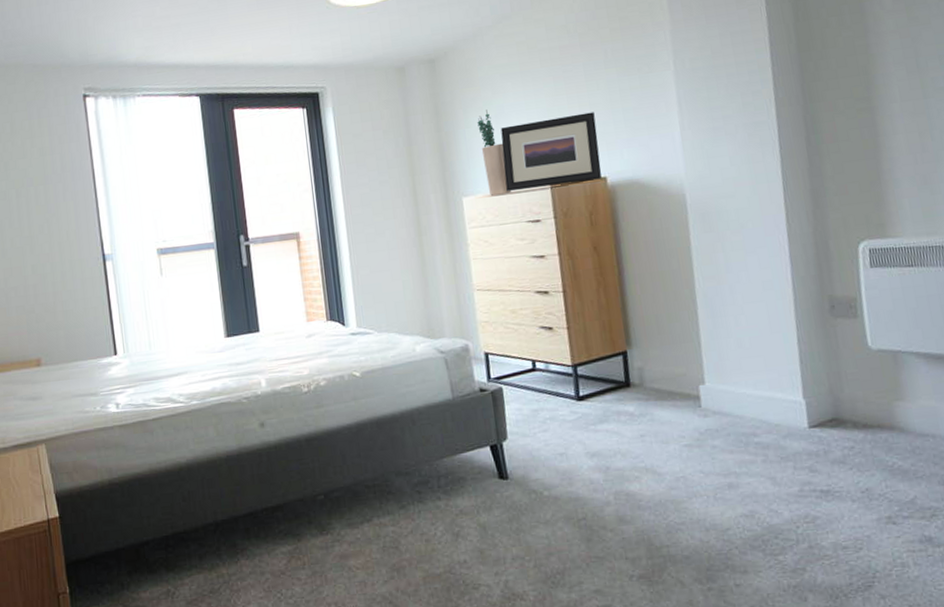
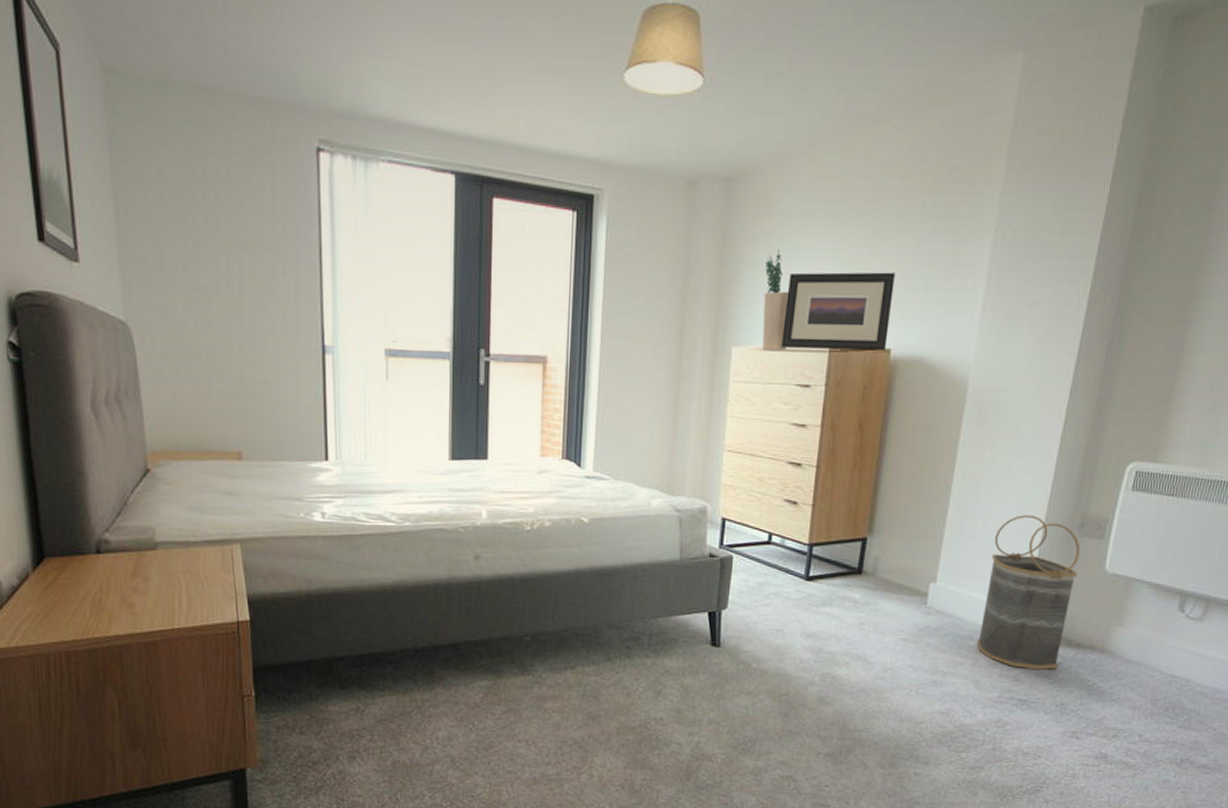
basket: none [750,305,852,458] -> present [976,515,1081,670]

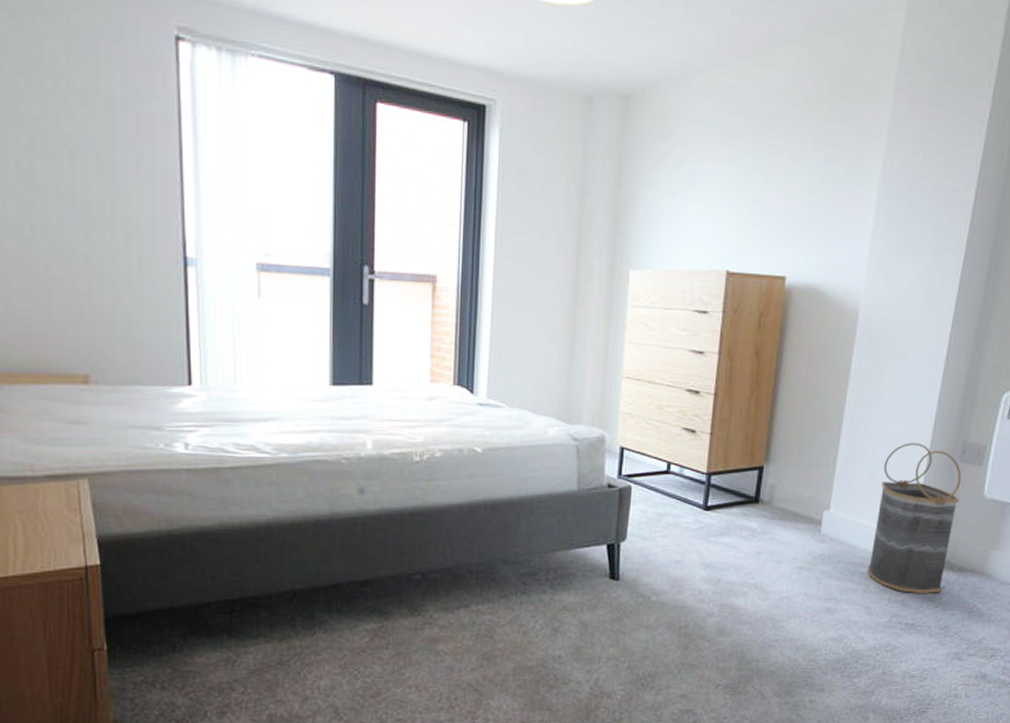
vase: present [762,249,788,351] -> none [659,171,686,276]
picture frame: present [781,272,895,351] -> none [679,196,790,278]

